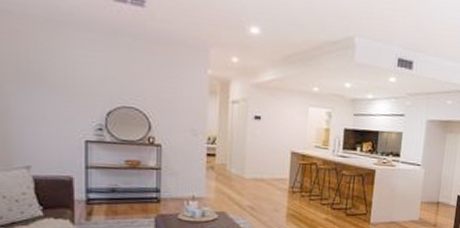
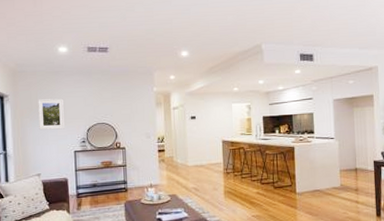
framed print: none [29,58,71,108] -> present [38,98,65,130]

